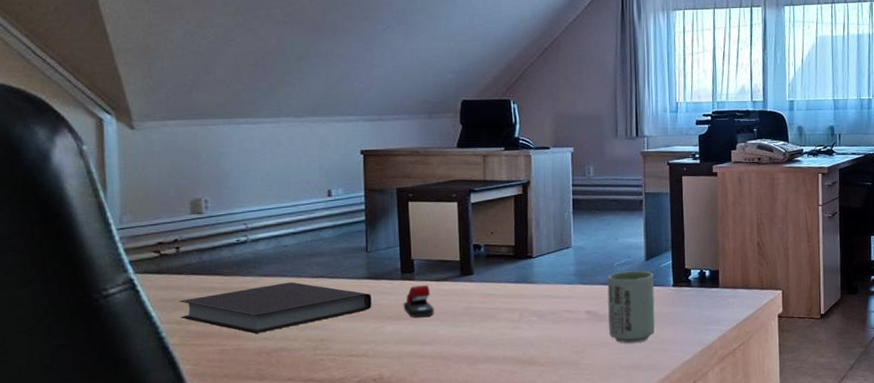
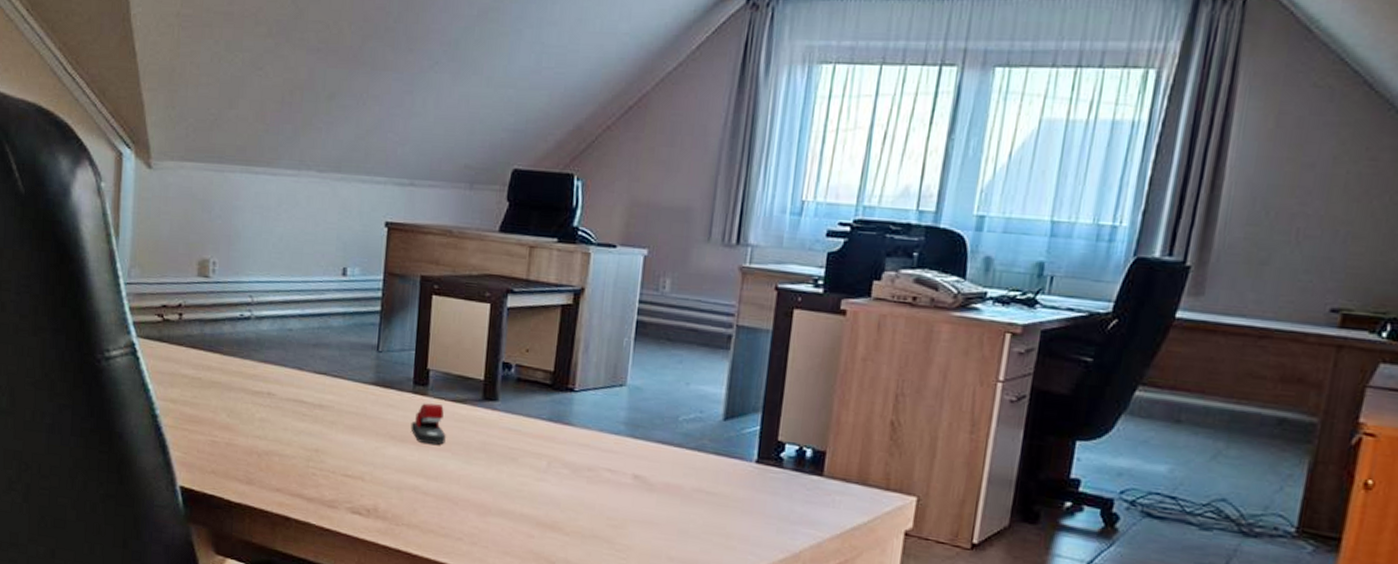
notebook: present [179,282,372,334] -> none [175,373,377,430]
cup: present [607,270,655,344] -> none [659,429,731,530]

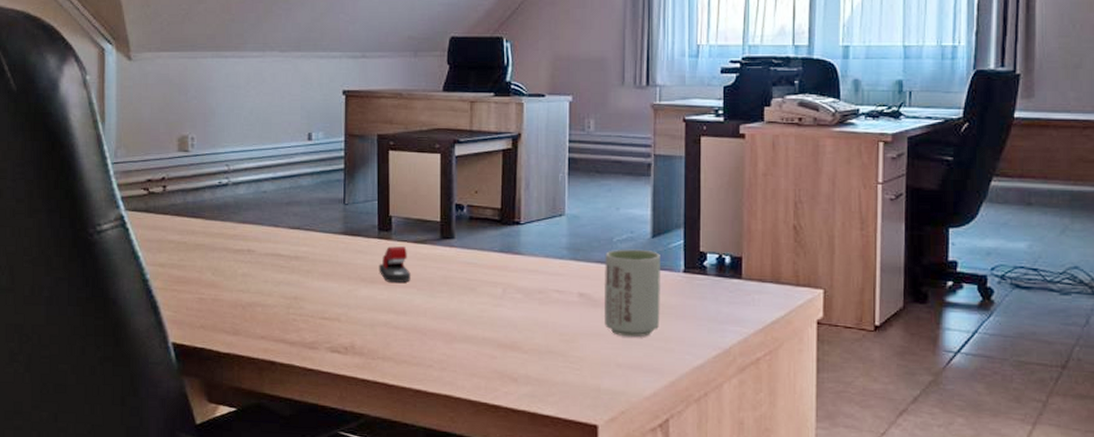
cup: none [659,429,731,530] -> present [605,249,660,338]

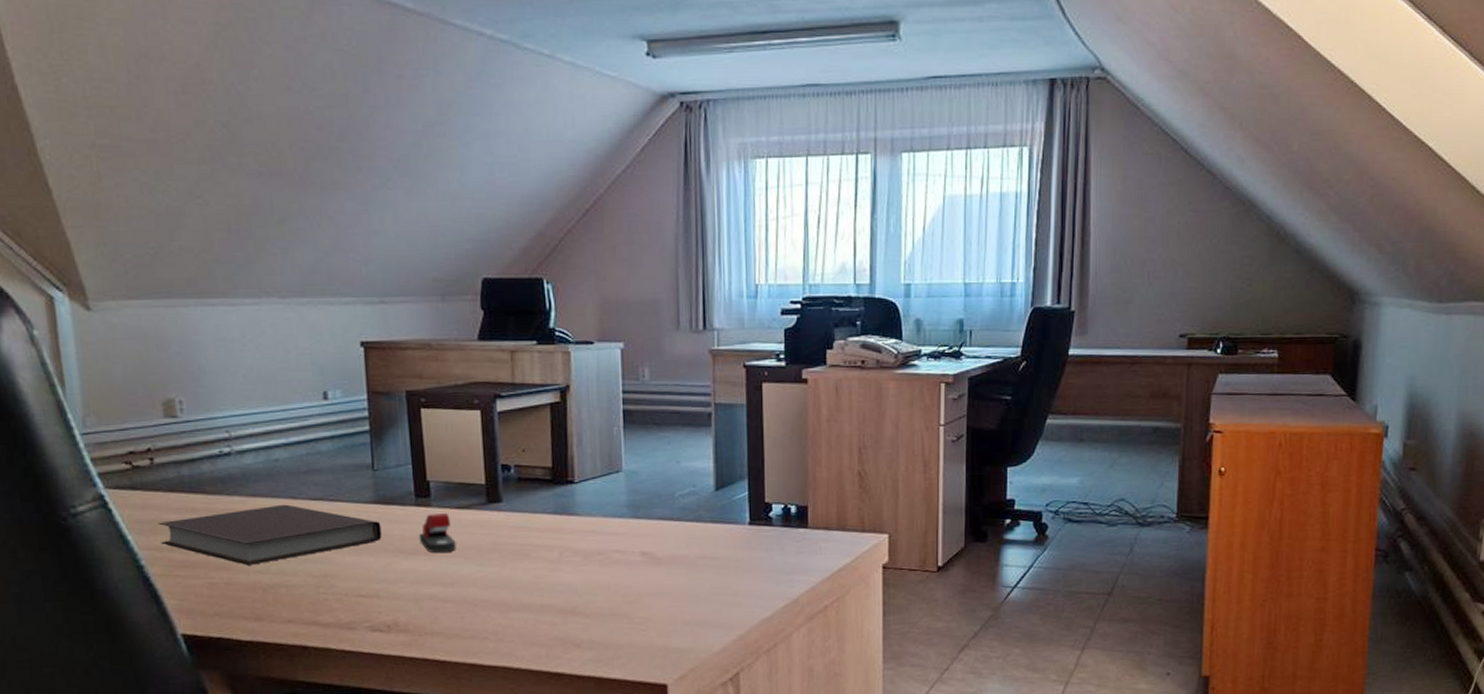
notebook: none [163,231,347,284] -> present [158,504,382,565]
cup: present [605,249,660,338] -> none [667,503,727,594]

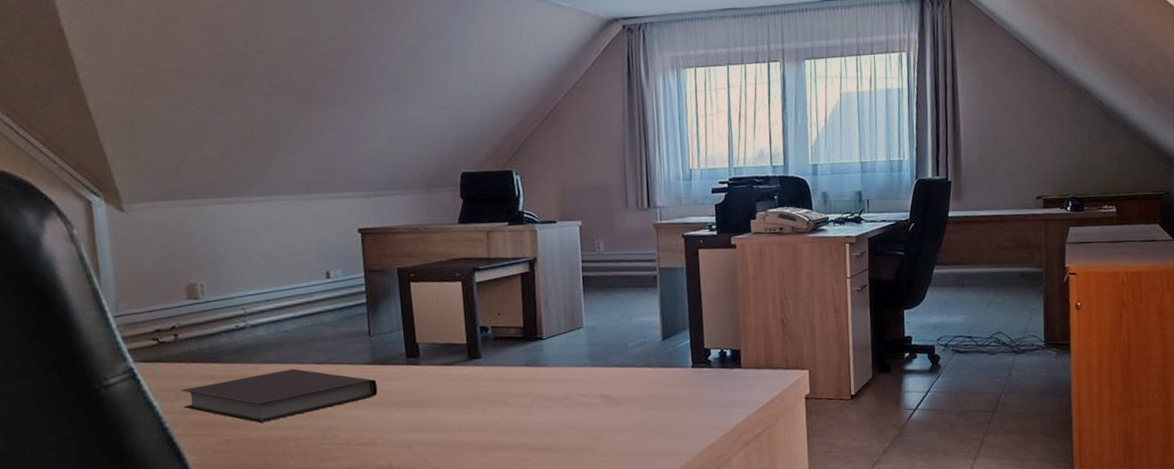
stapler: present [419,513,456,553] -> none [410,370,442,404]

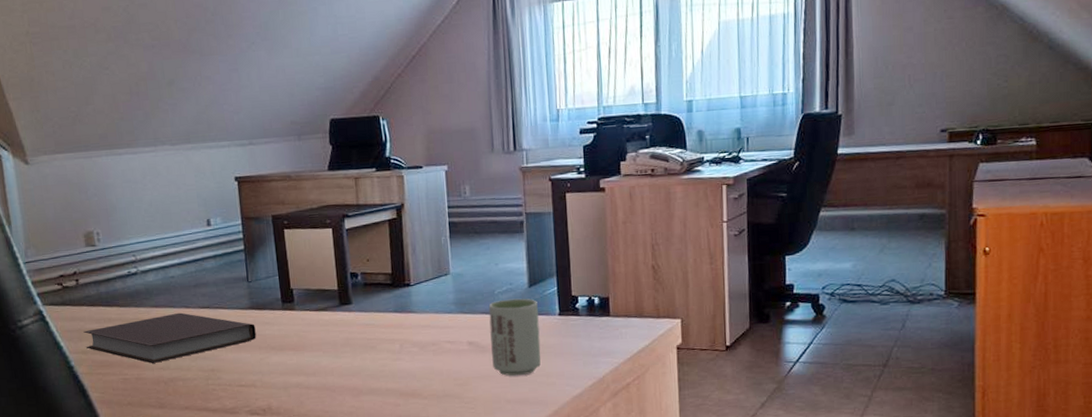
cup: none [622,351,674,429] -> present [488,298,541,376]

